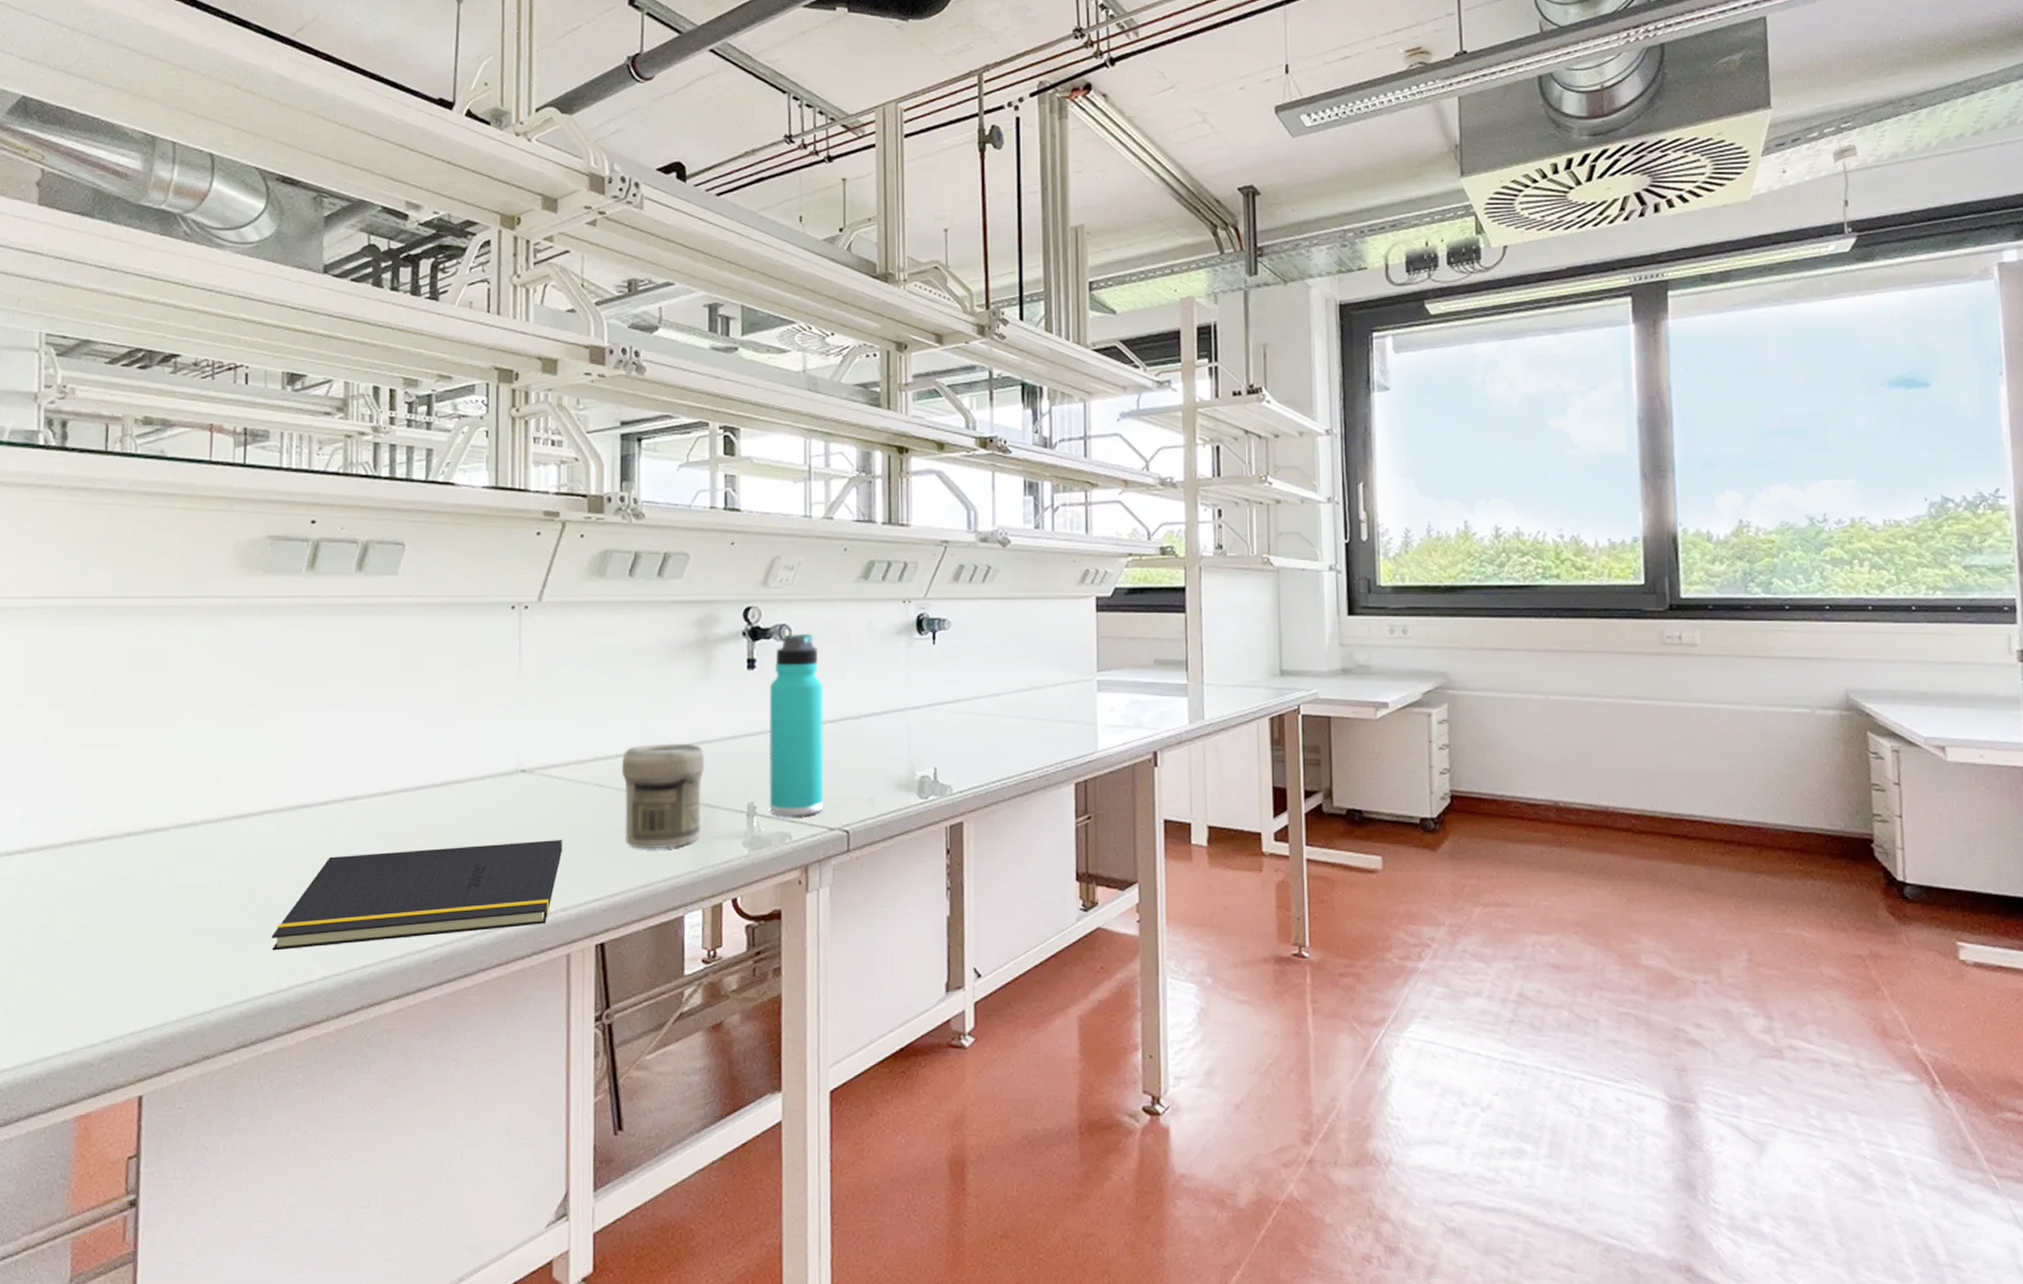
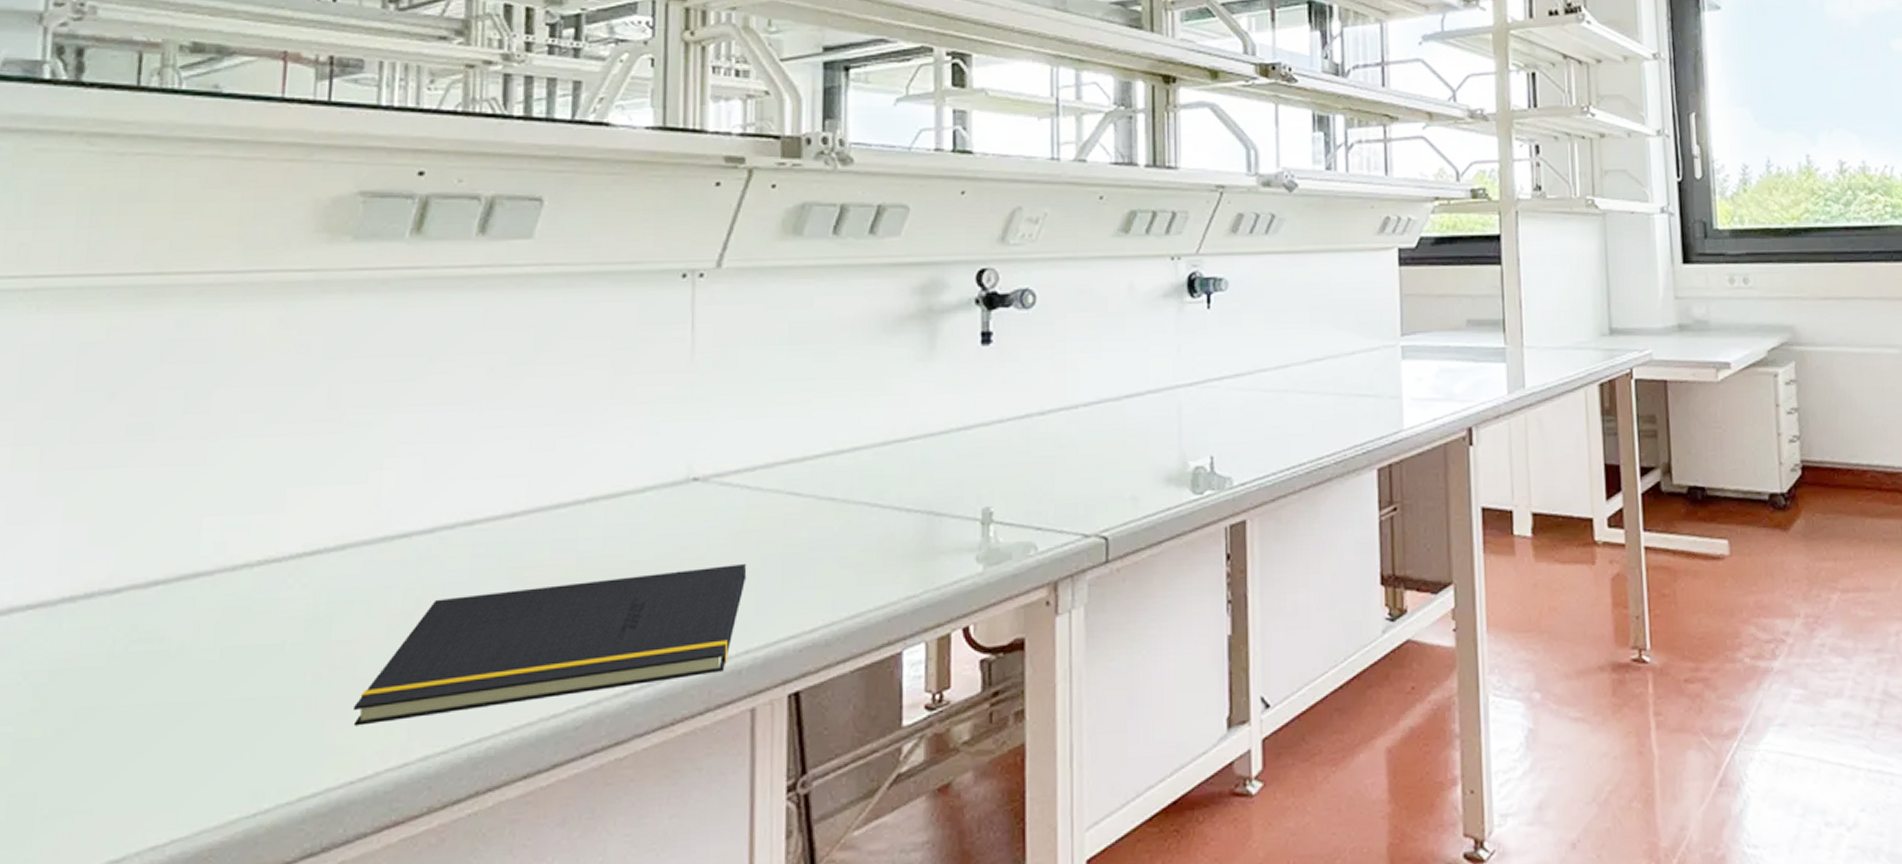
jar: present [622,743,705,848] -> none [823,437,929,570]
thermos bottle: present [768,633,824,816] -> none [1008,299,1077,523]

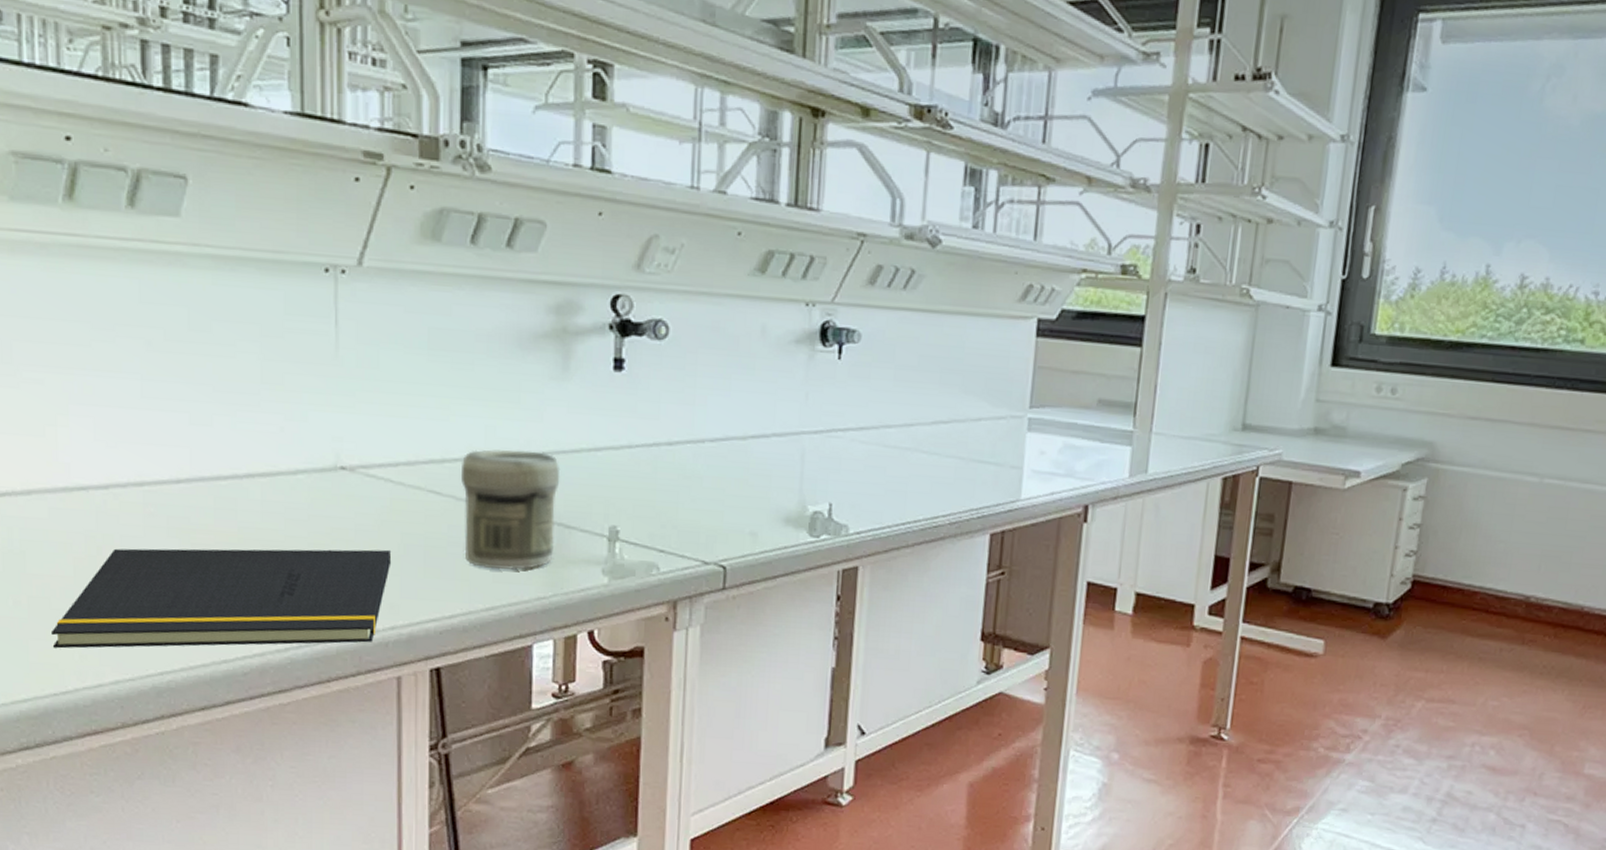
jar: none [823,437,929,570] -> present [461,449,561,570]

